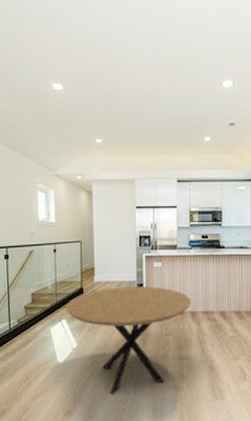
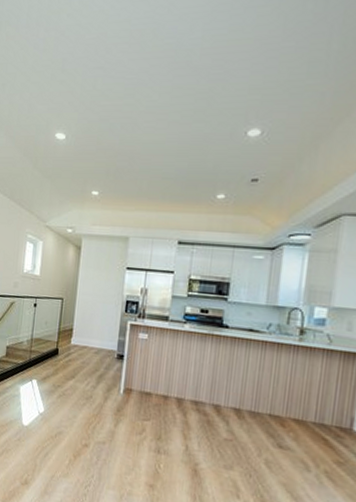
dining table: present [65,286,191,395] -> none [37,354,179,476]

